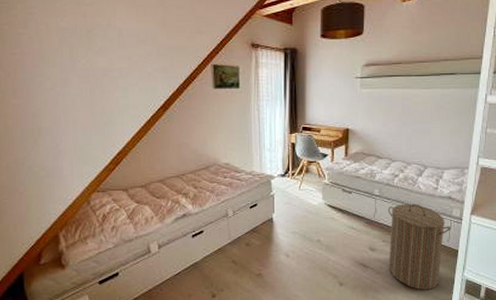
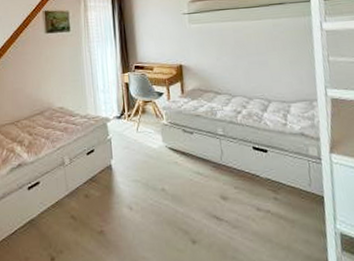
laundry hamper: present [388,204,451,291] -> none [235,143,311,248]

